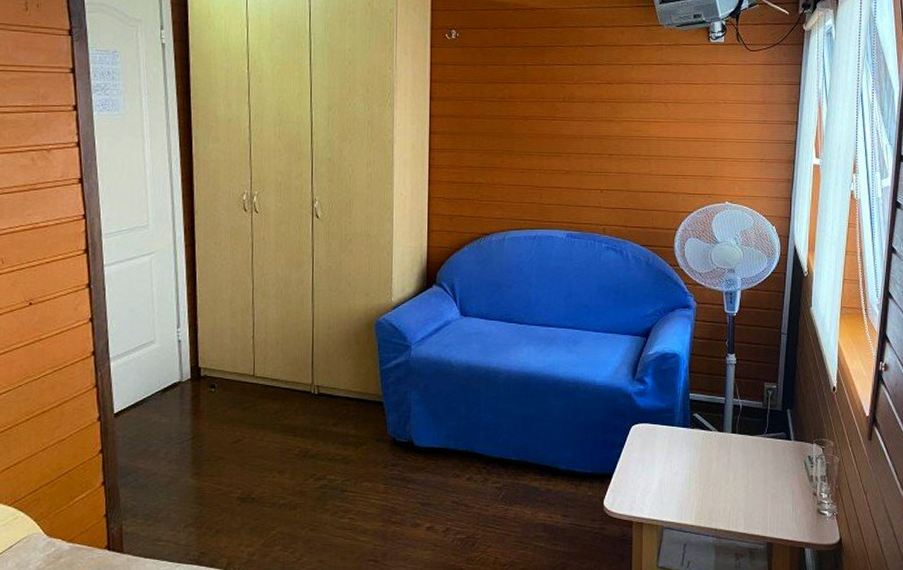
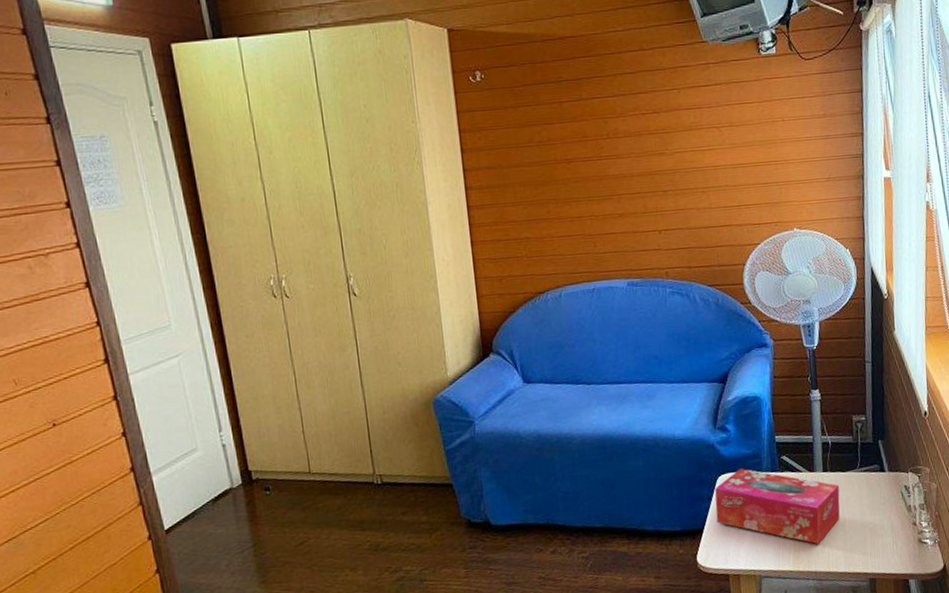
tissue box: none [626,421,745,503] -> present [715,468,840,545]

